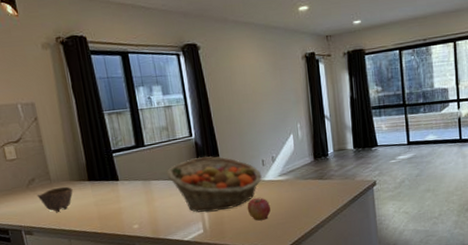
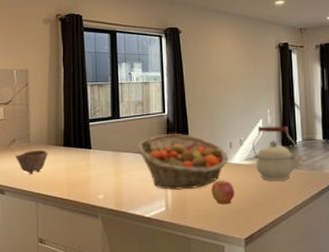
kettle: none [284,138,335,194] -> present [252,126,303,181]

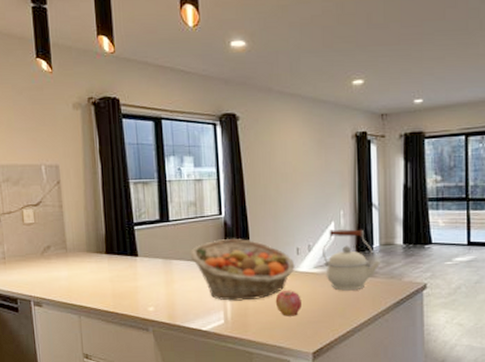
bowl: present [15,150,48,174] -> none [50,257,89,284]

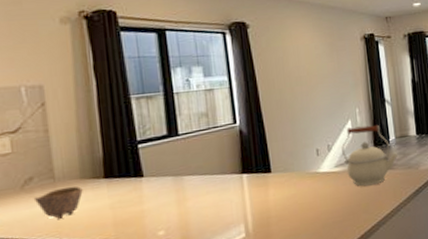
bowl: none [50,257,89,284] -> present [33,186,83,219]
fruit basket: present [190,238,295,301] -> none [203,146,316,213]
apple: present [275,291,301,316] -> none [298,193,326,220]

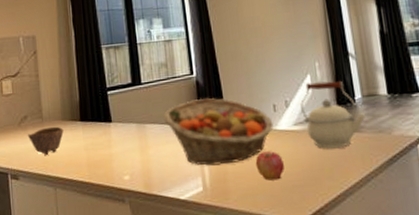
fruit basket: none [203,146,316,213] -> present [163,98,274,166]
apple: none [298,193,326,220] -> present [255,151,284,181]

